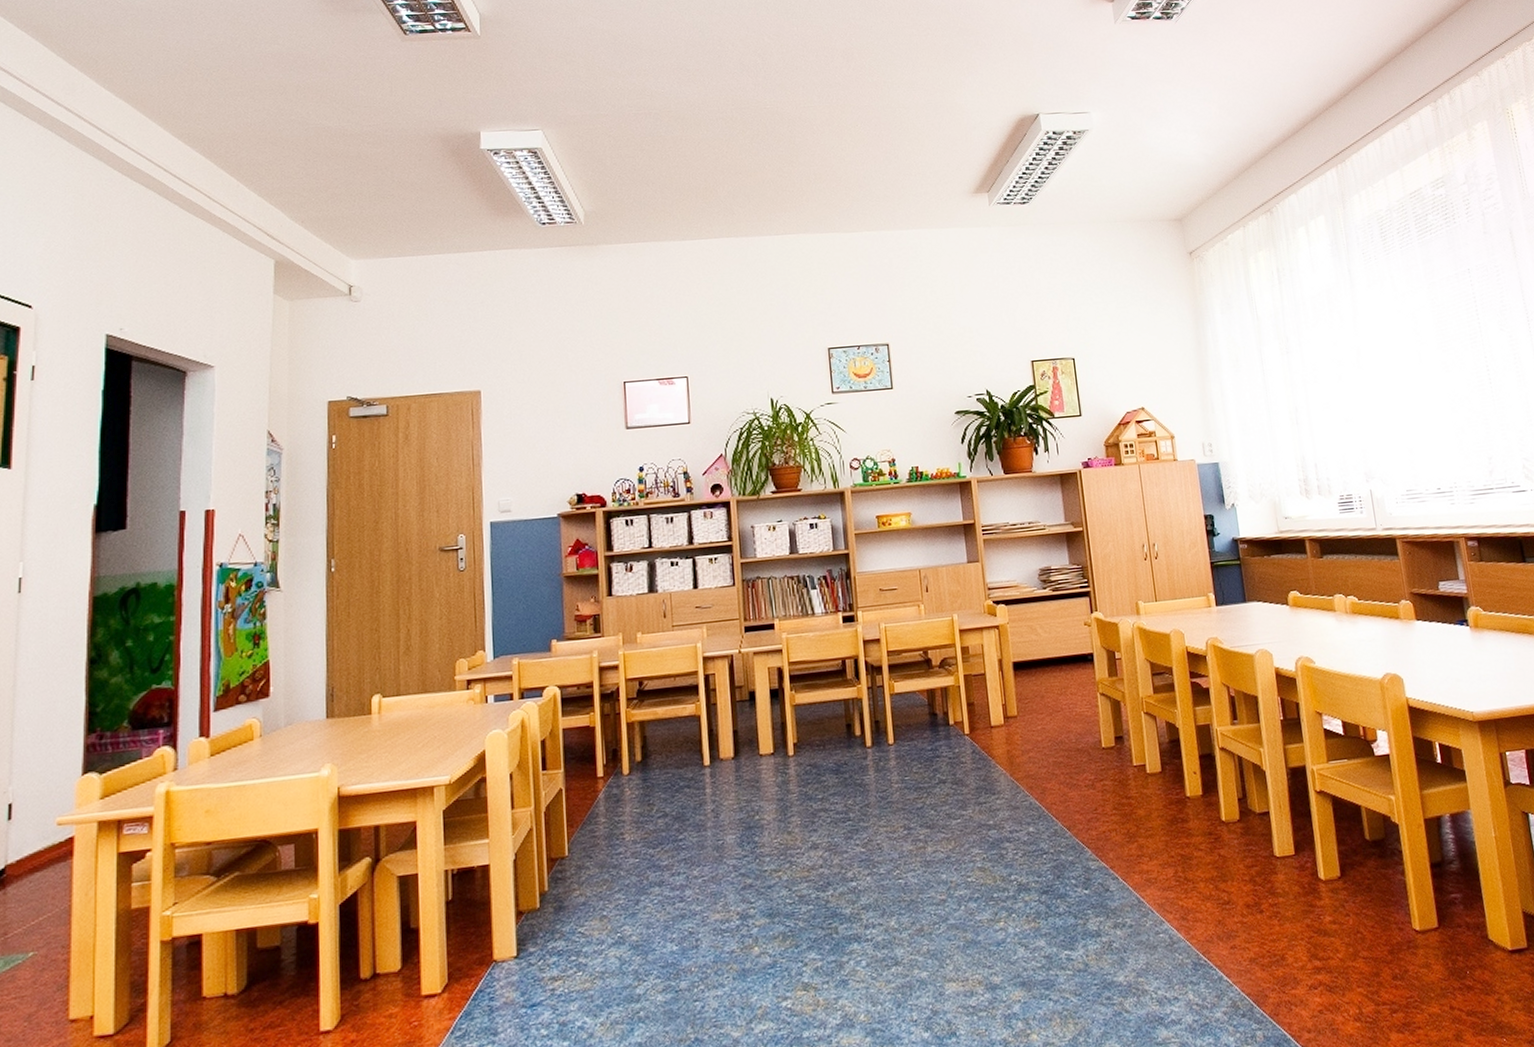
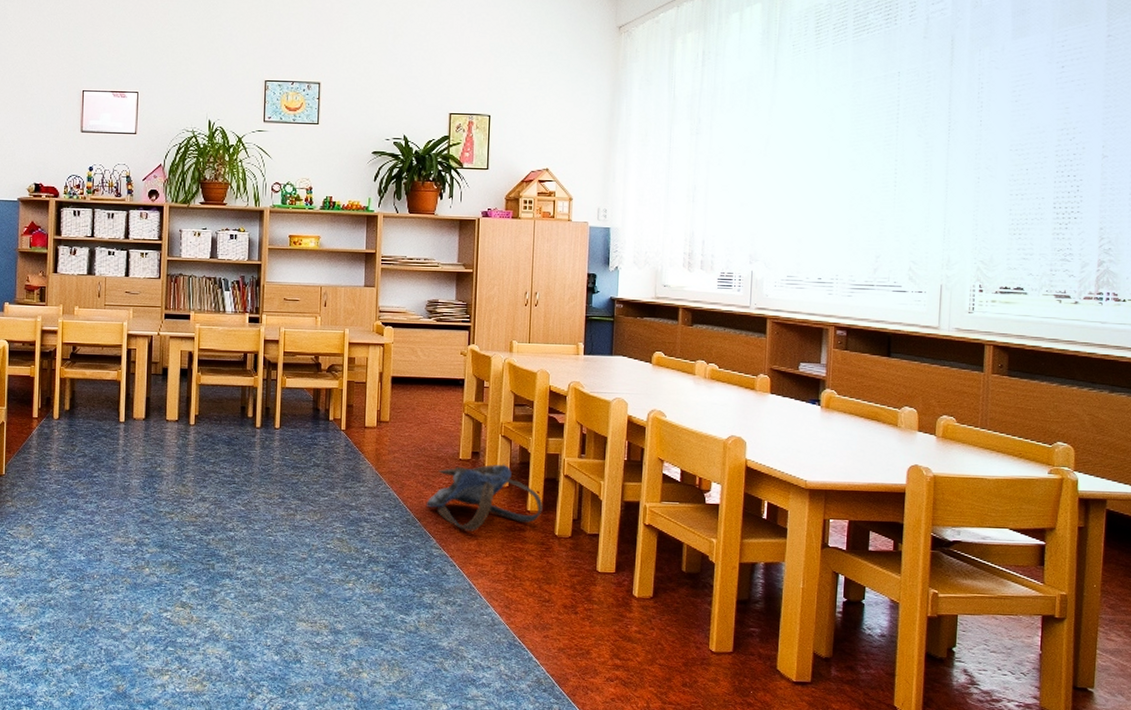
backpack: none [1073,745,1204,834] -> present [426,464,543,531]

